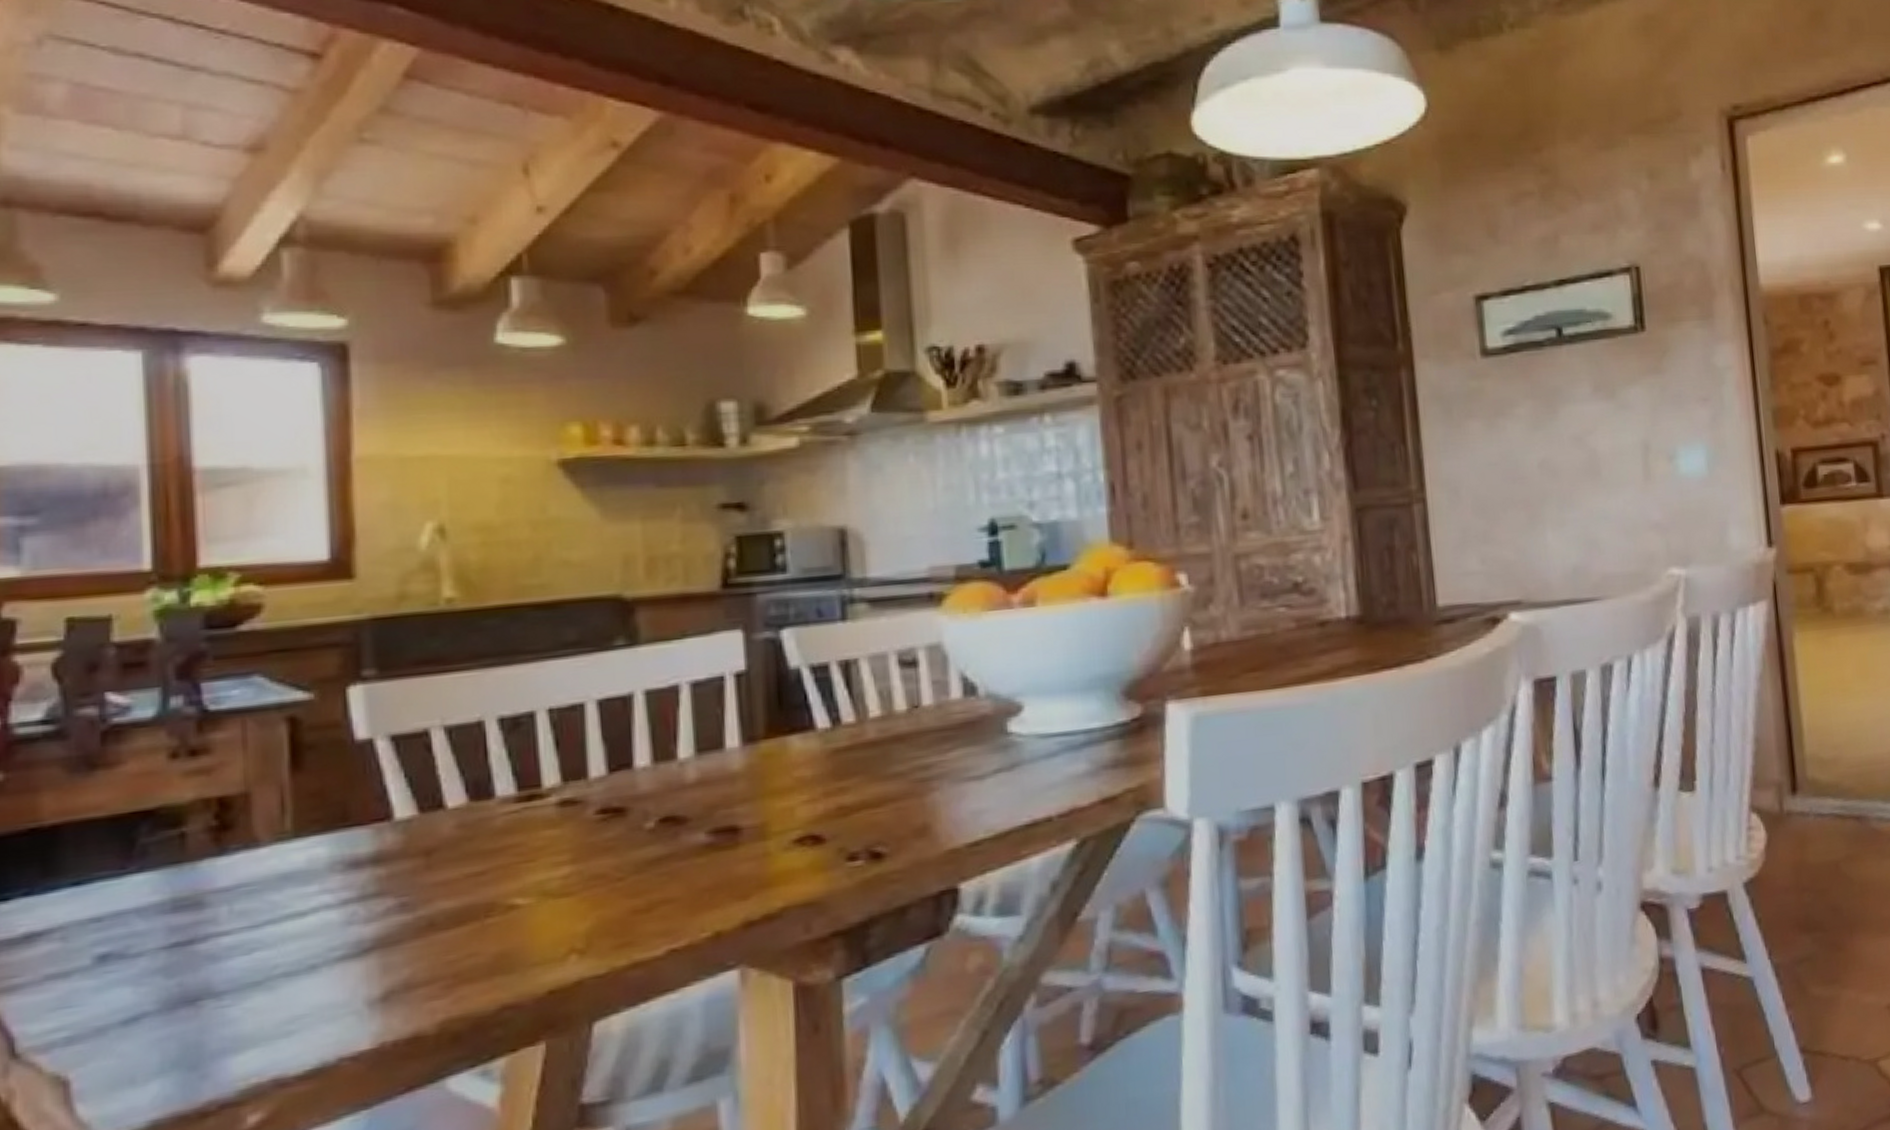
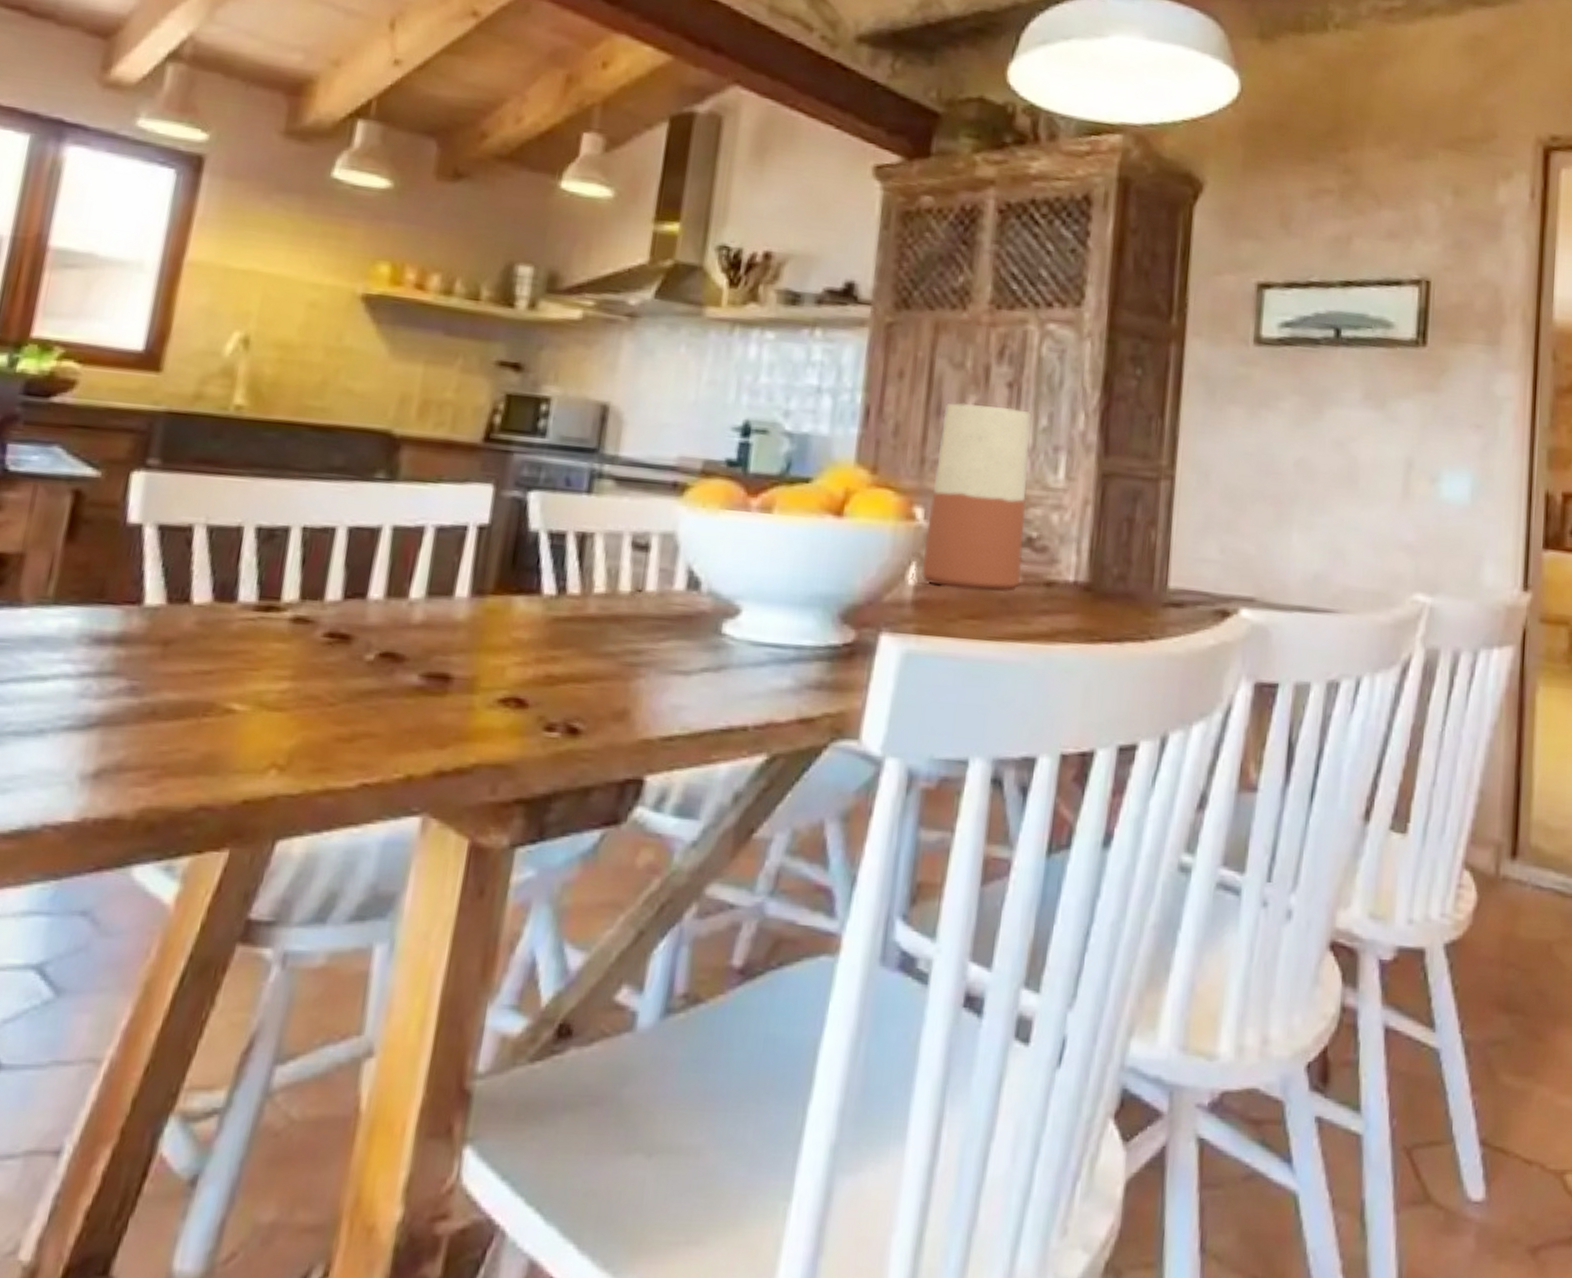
vase: none [1189,459,1293,646] -> present [921,402,1031,593]

